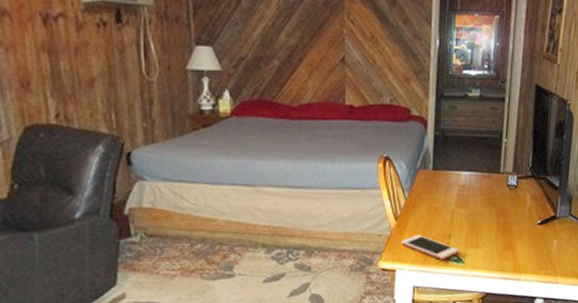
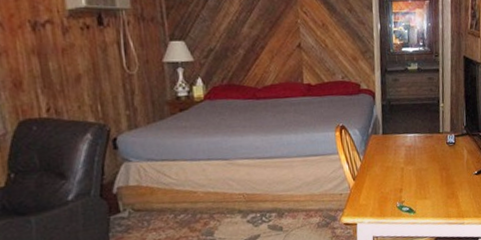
cell phone: present [401,235,460,260] -> none [360,191,411,212]

